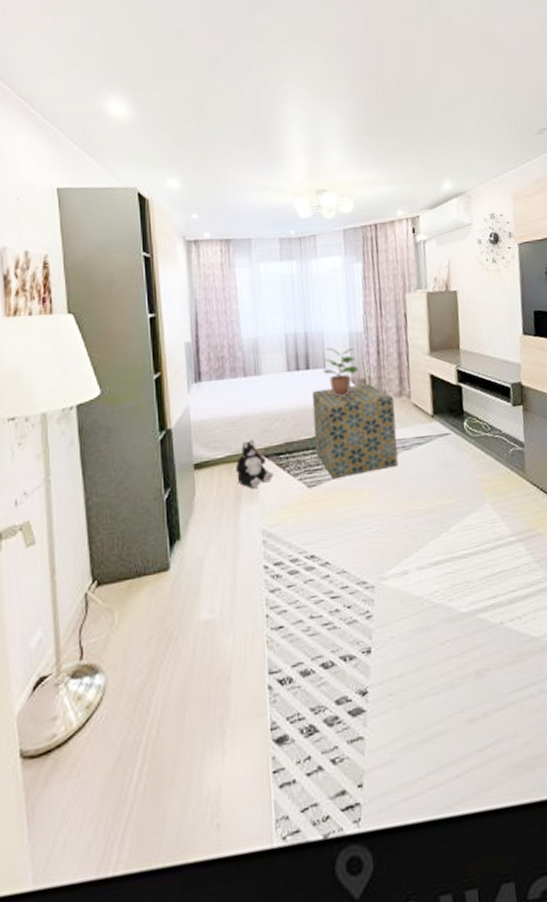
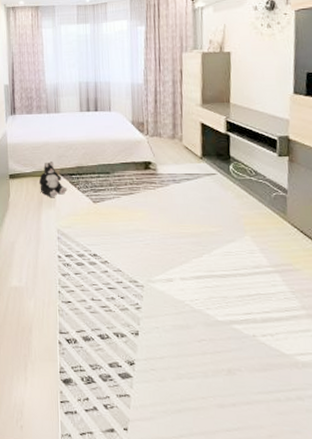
storage ottoman: present [311,383,398,478] -> none [99,126,169,198]
potted plant: present [323,347,359,397] -> none [108,94,139,135]

